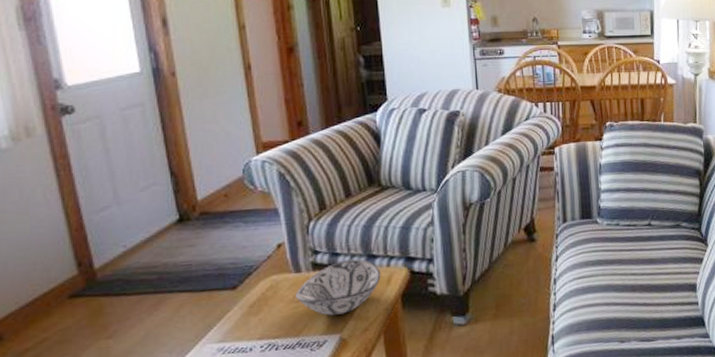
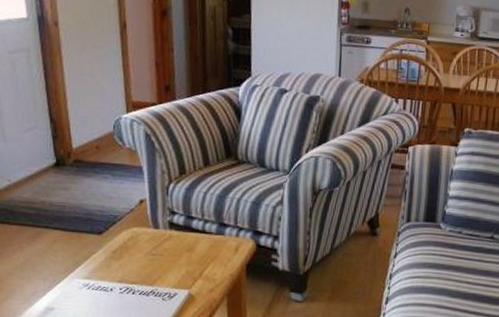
decorative bowl: present [296,258,381,316] -> none [153,224,230,273]

